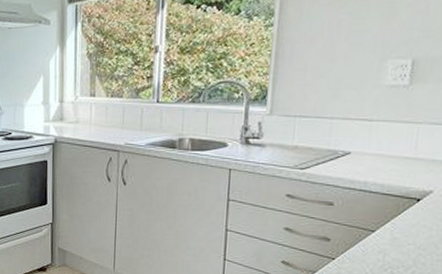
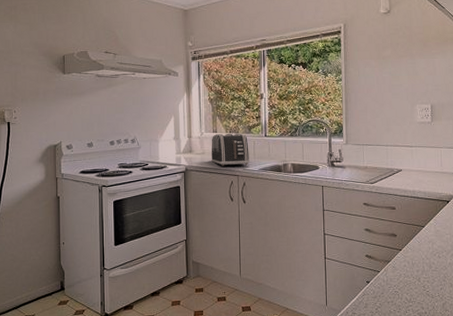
toaster: none [86,97,135,138] -> present [211,133,249,166]

